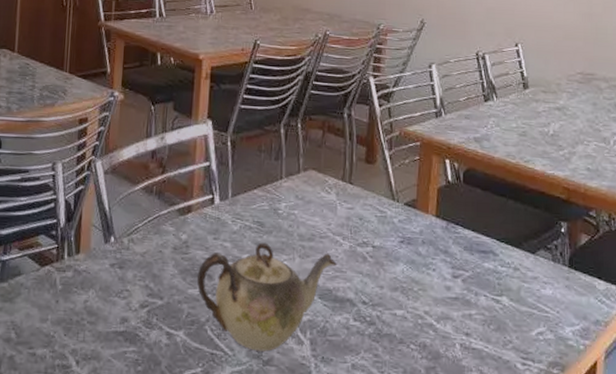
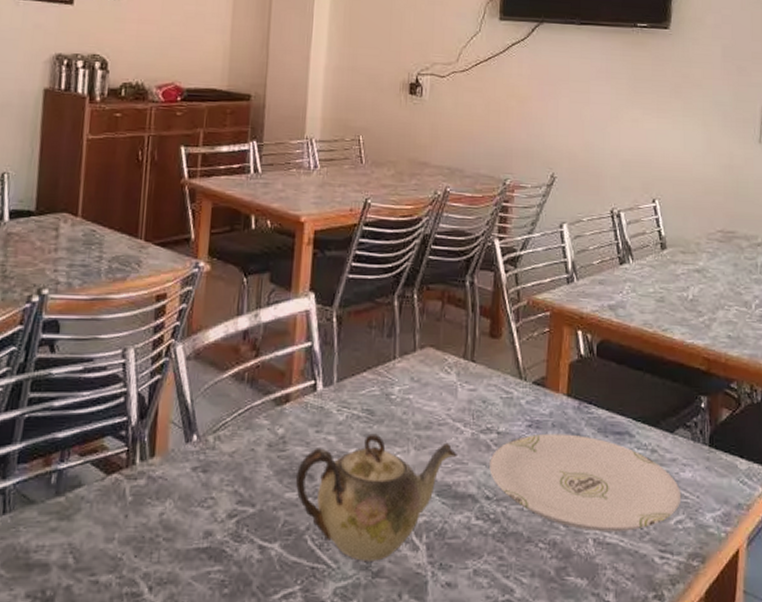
plate: none [366,249,543,339] -> present [489,433,682,531]

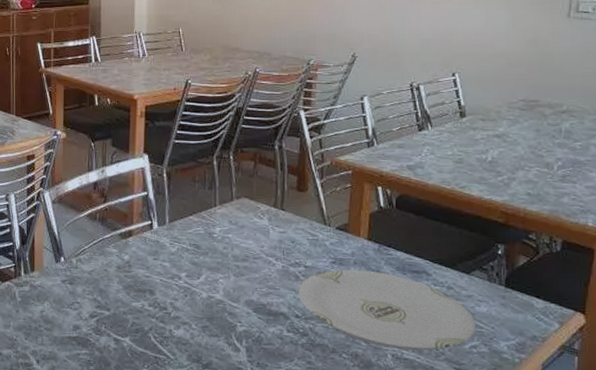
teapot: present [295,433,457,561] -> none [139,262,270,357]

